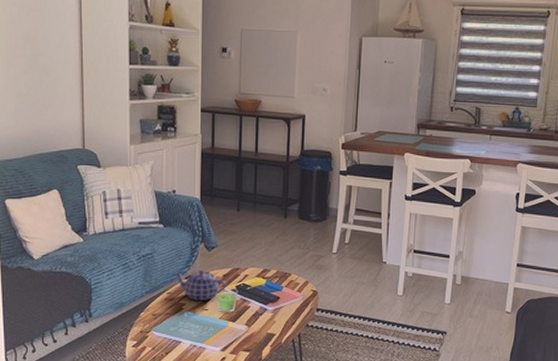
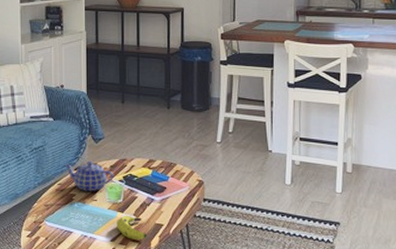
banana: none [227,325,259,349] -> present [116,216,147,239]

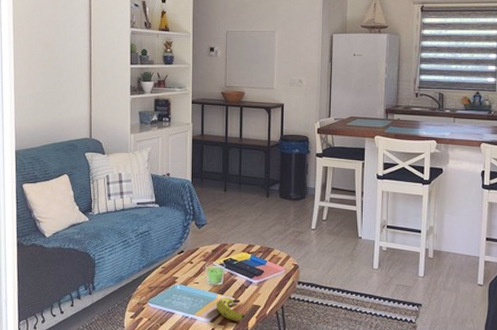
teapot: present [64,161,115,191] -> none [168,245,216,274]

